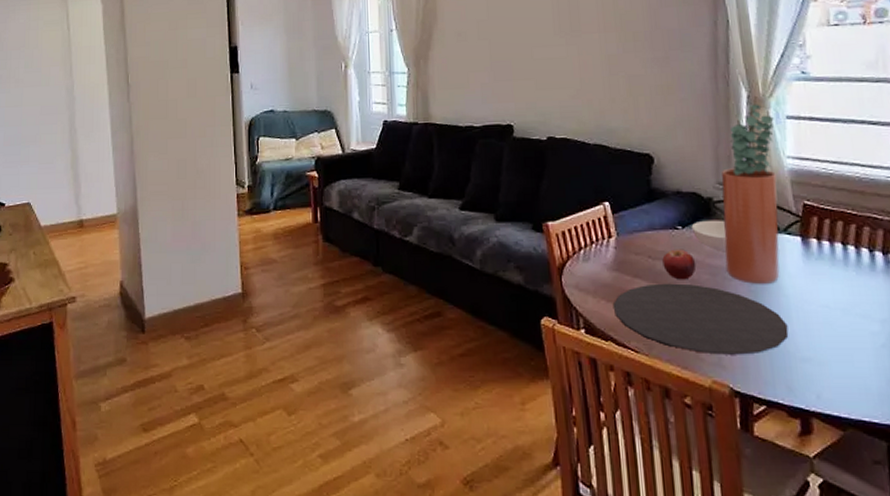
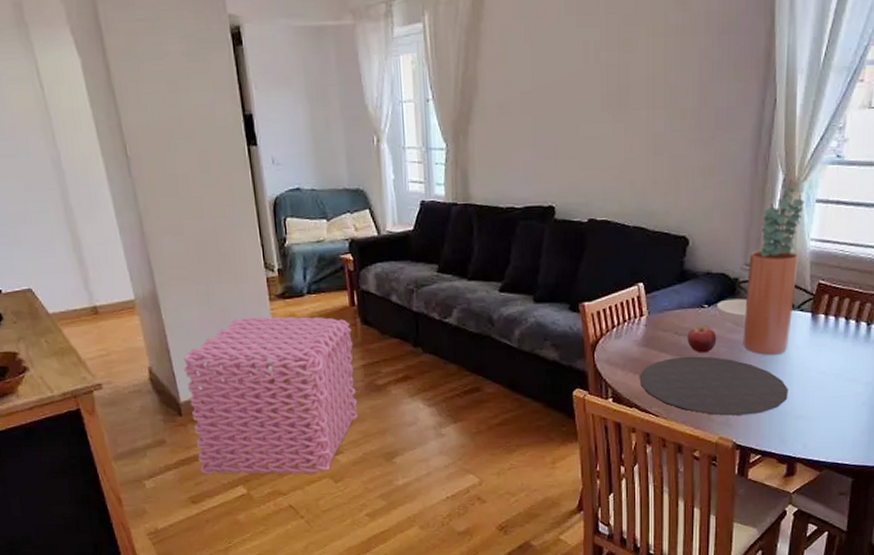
pouf: none [152,232,315,404] -> present [183,316,358,475]

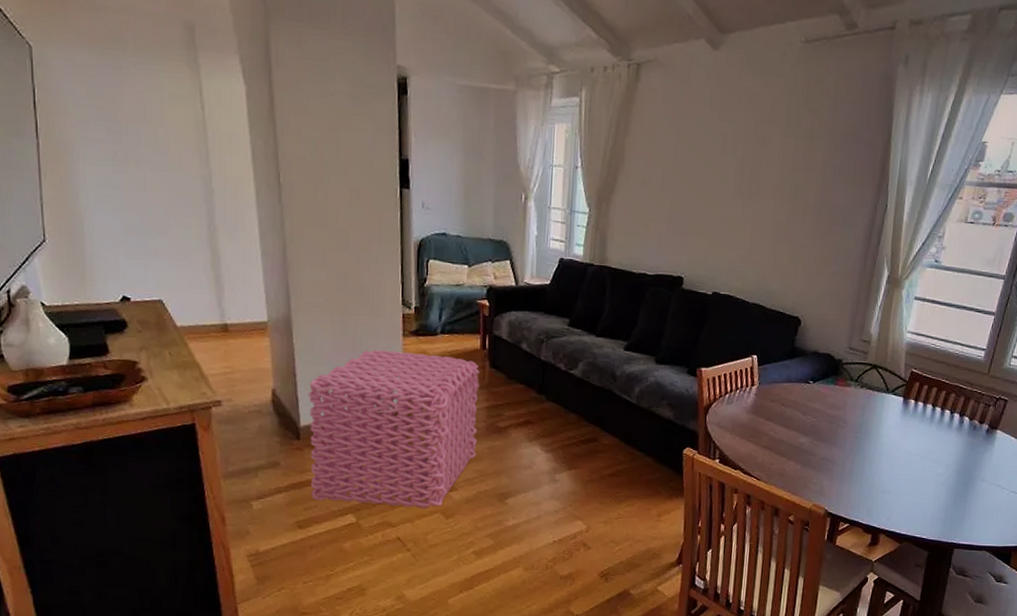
placemat: present [640,356,788,416] -> none [746,426,878,486]
fruit: present [687,325,717,353] -> none [792,399,819,425]
bowl: present [716,298,748,329] -> none [820,378,849,407]
vase: present [743,179,805,356] -> none [841,276,905,434]

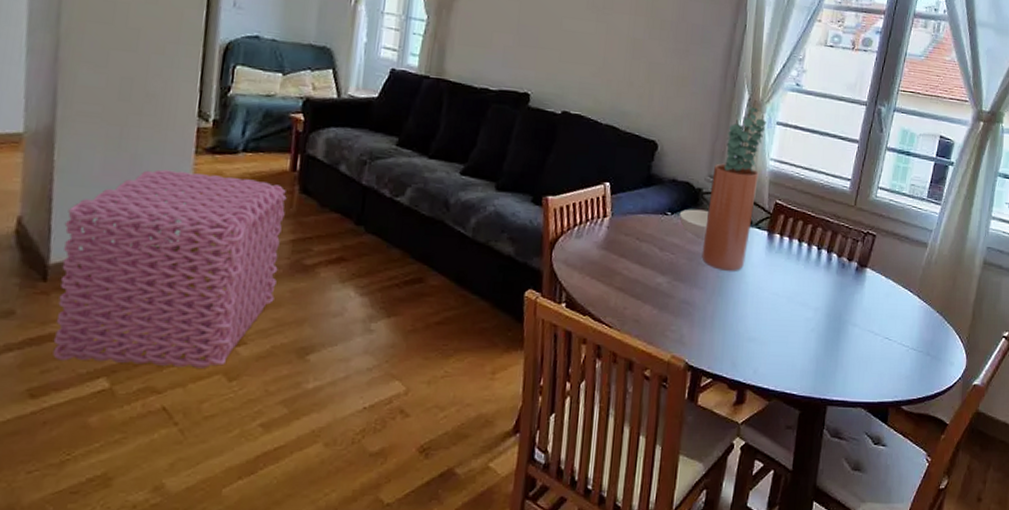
bowl: none [820,378,849,407] -> present [679,209,709,242]
vase: none [841,276,905,434] -> present [702,99,767,272]

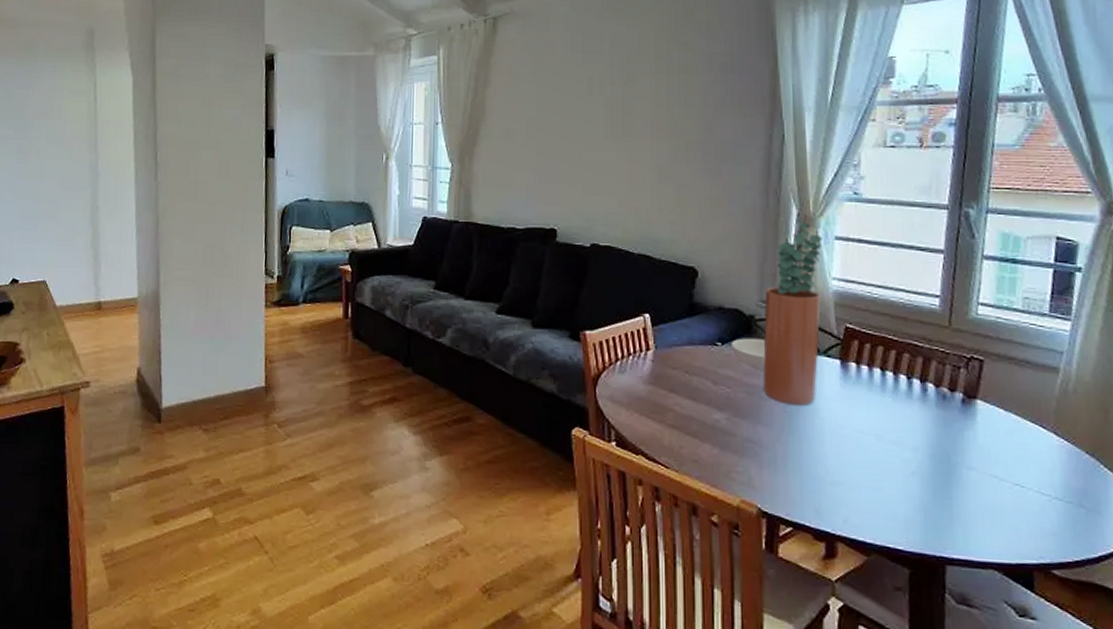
pouf: present [53,169,287,368] -> none [168,323,342,502]

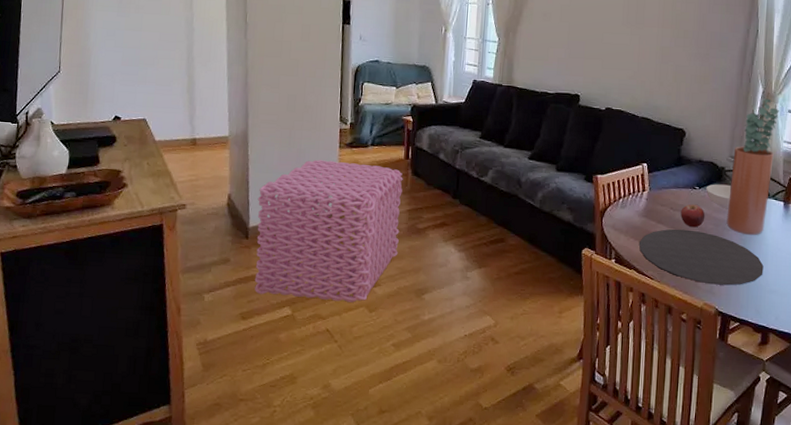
pouf: none [168,323,342,502] -> present [254,160,403,303]
placemat: none [647,399,821,476] -> present [639,229,764,286]
fruit: none [699,365,733,397] -> present [680,204,705,228]

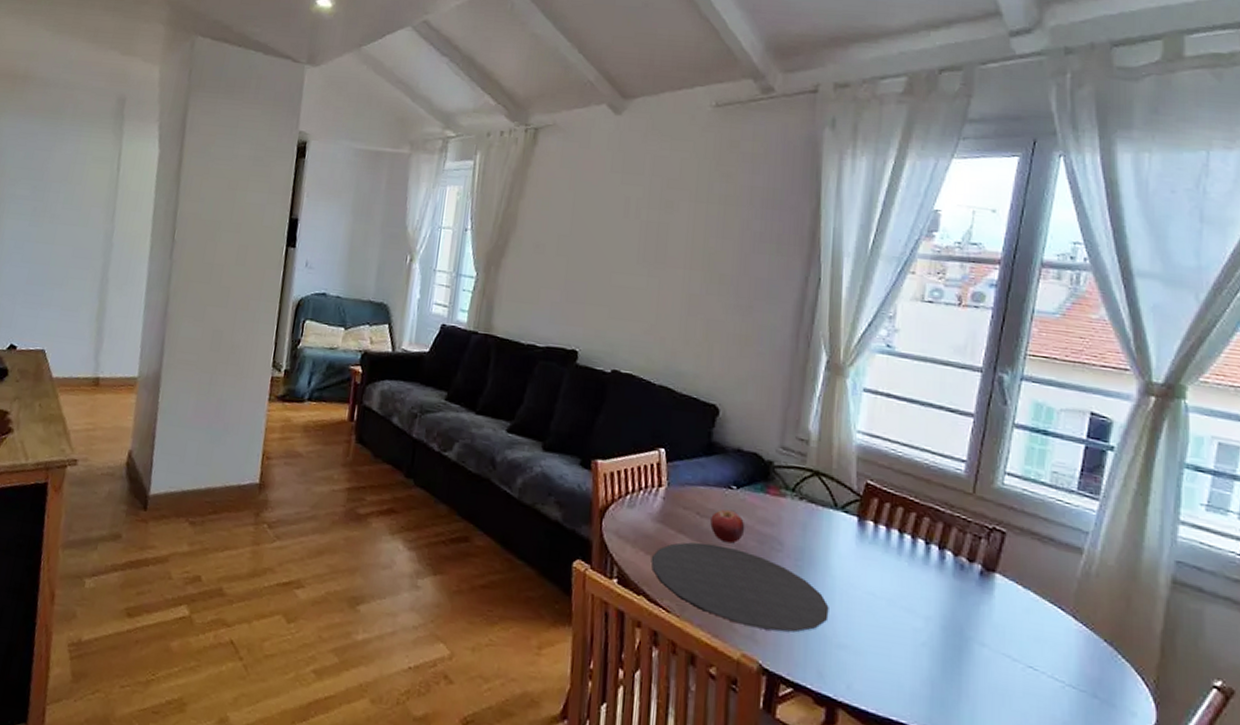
pouf: present [254,160,403,303] -> none [147,414,345,607]
bowl: present [706,184,732,211] -> none [746,484,783,523]
vase: present [726,92,779,236] -> none [775,361,850,563]

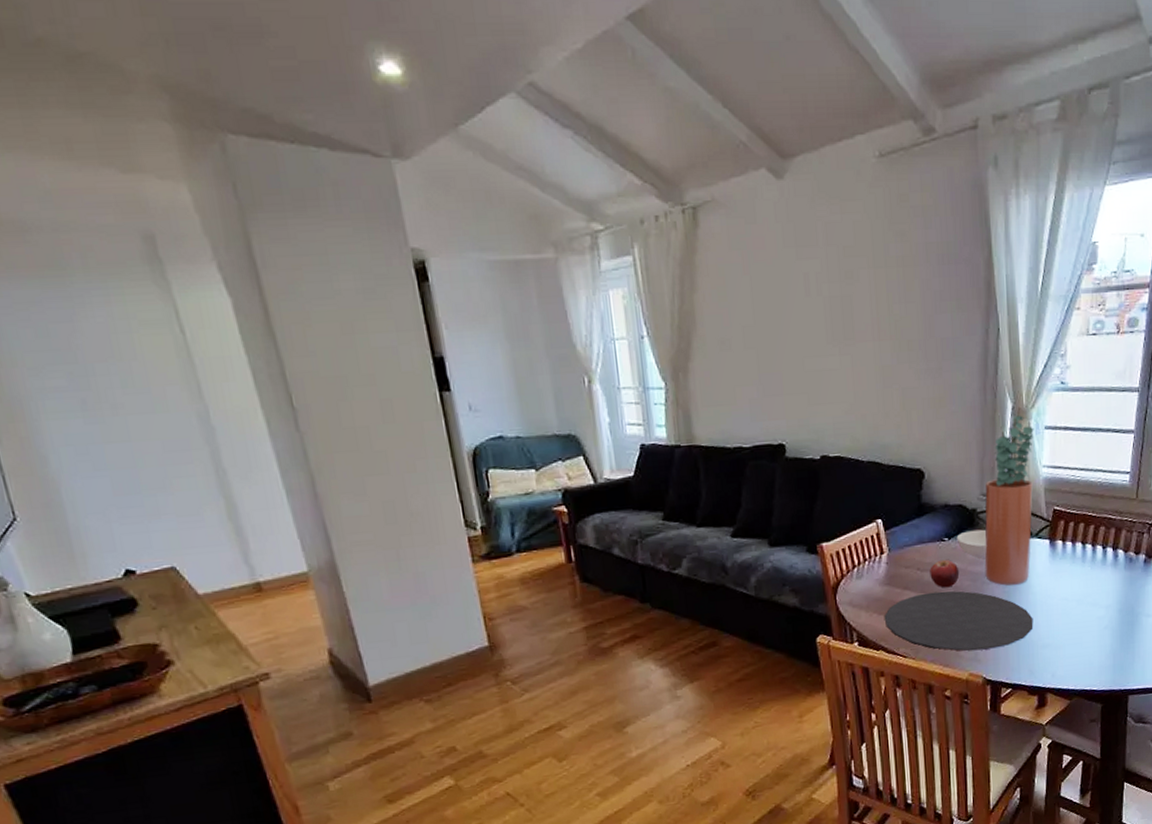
bowl: none [746,484,783,523] -> present [956,529,987,561]
vase: none [775,361,850,563] -> present [984,406,1034,586]

